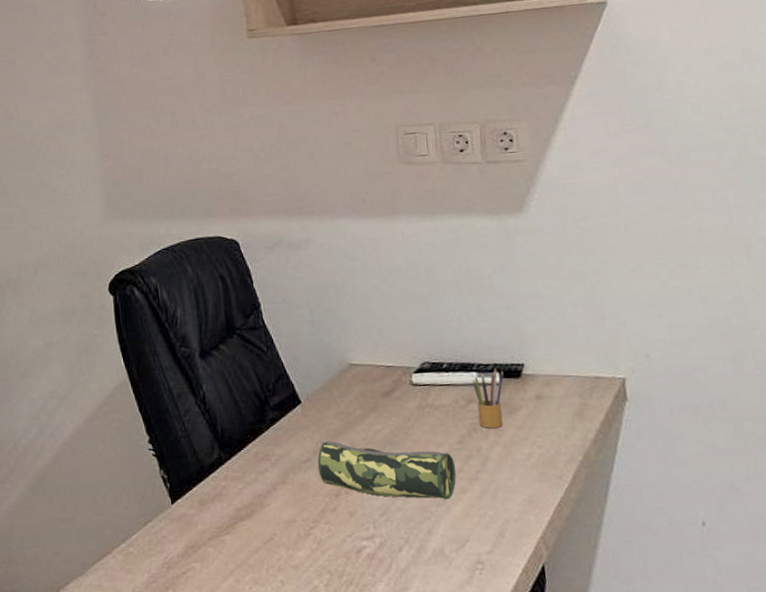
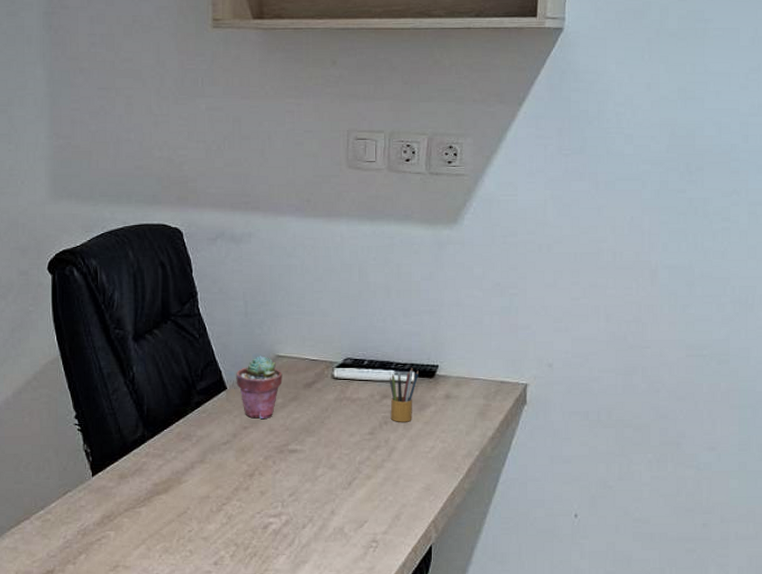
potted succulent: none [309,365,359,433] -> present [236,356,283,419]
pencil case: present [316,440,457,500] -> none [236,425,364,484]

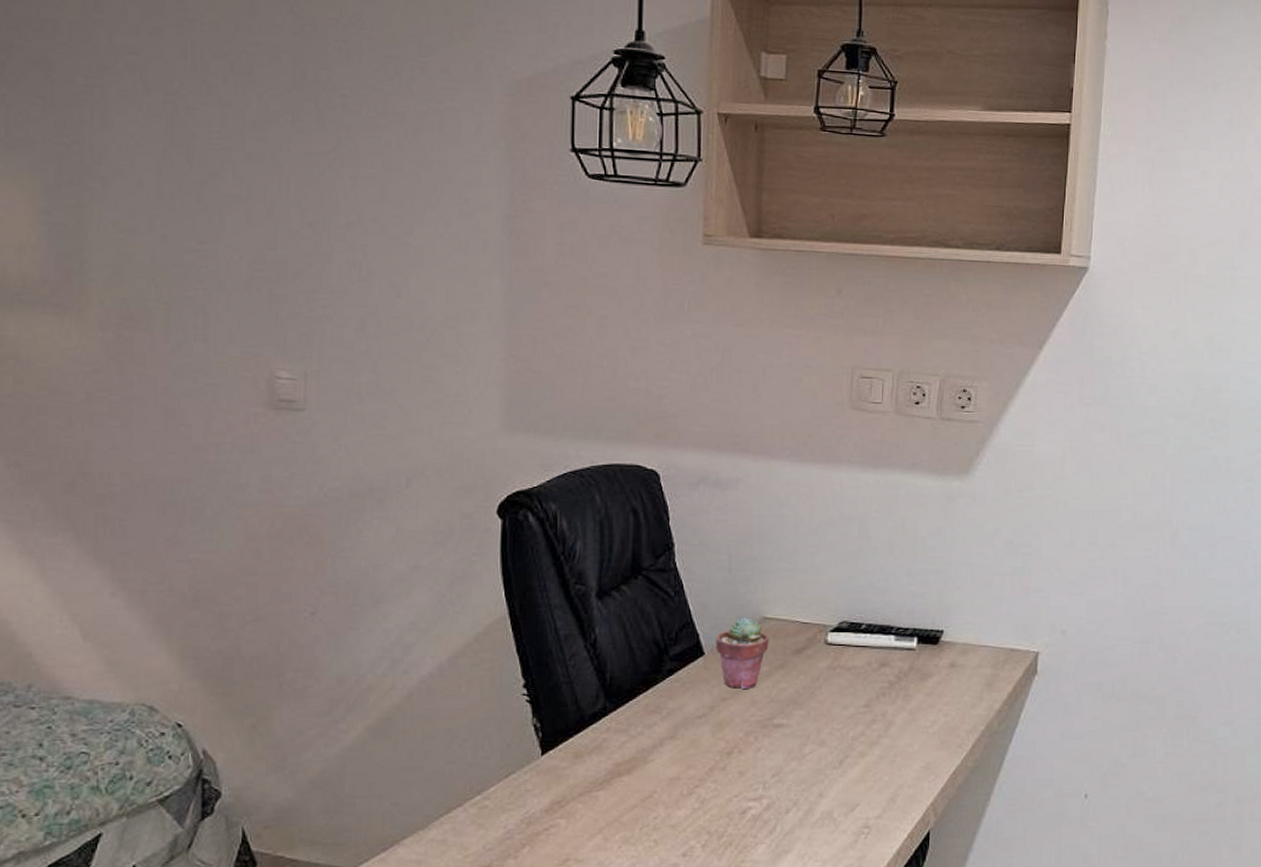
pencil box: present [389,367,419,422] -> none [888,632,922,694]

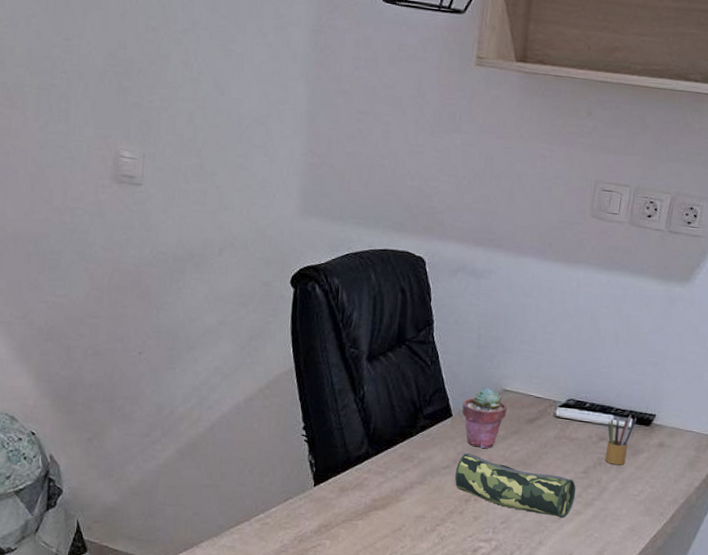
pencil case: none [712,696,858,763] -> present [454,452,576,518]
pencil box: none [888,632,922,694] -> present [605,414,637,465]

